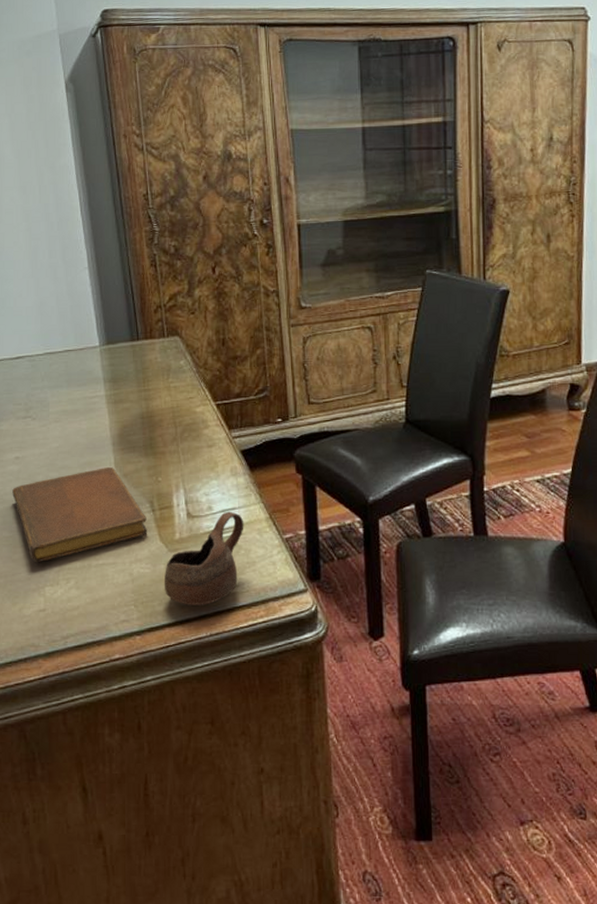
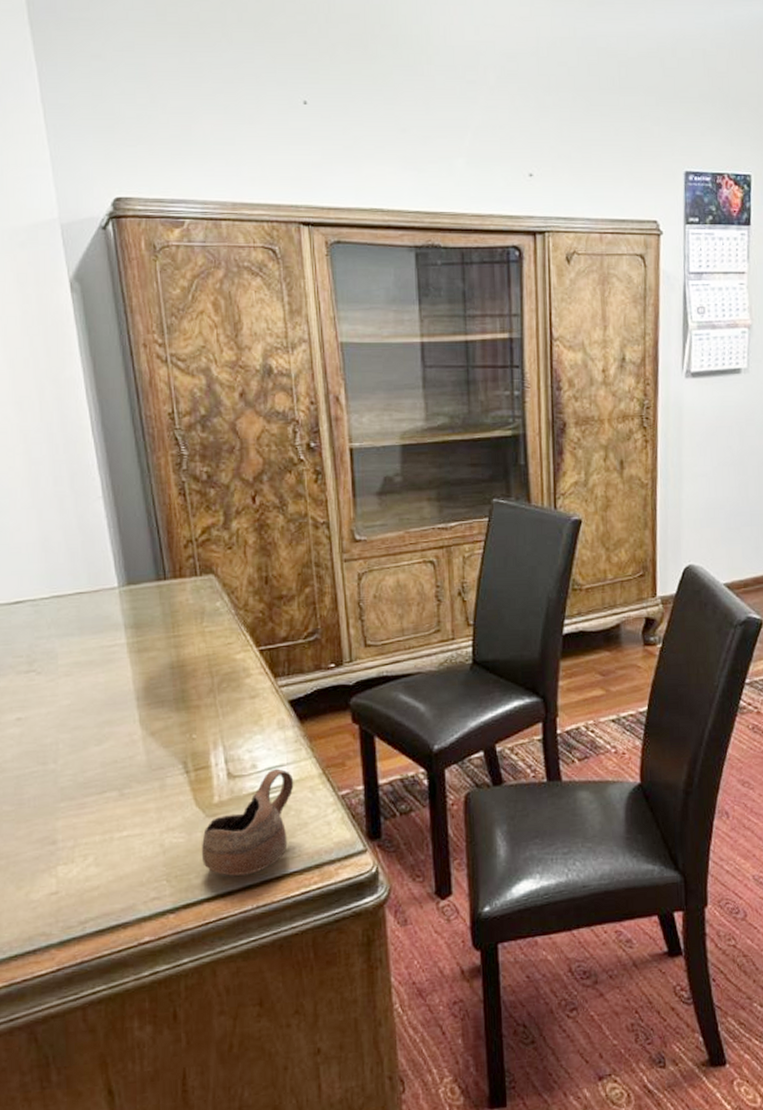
notebook: present [12,467,148,563] -> none [14,725,181,840]

